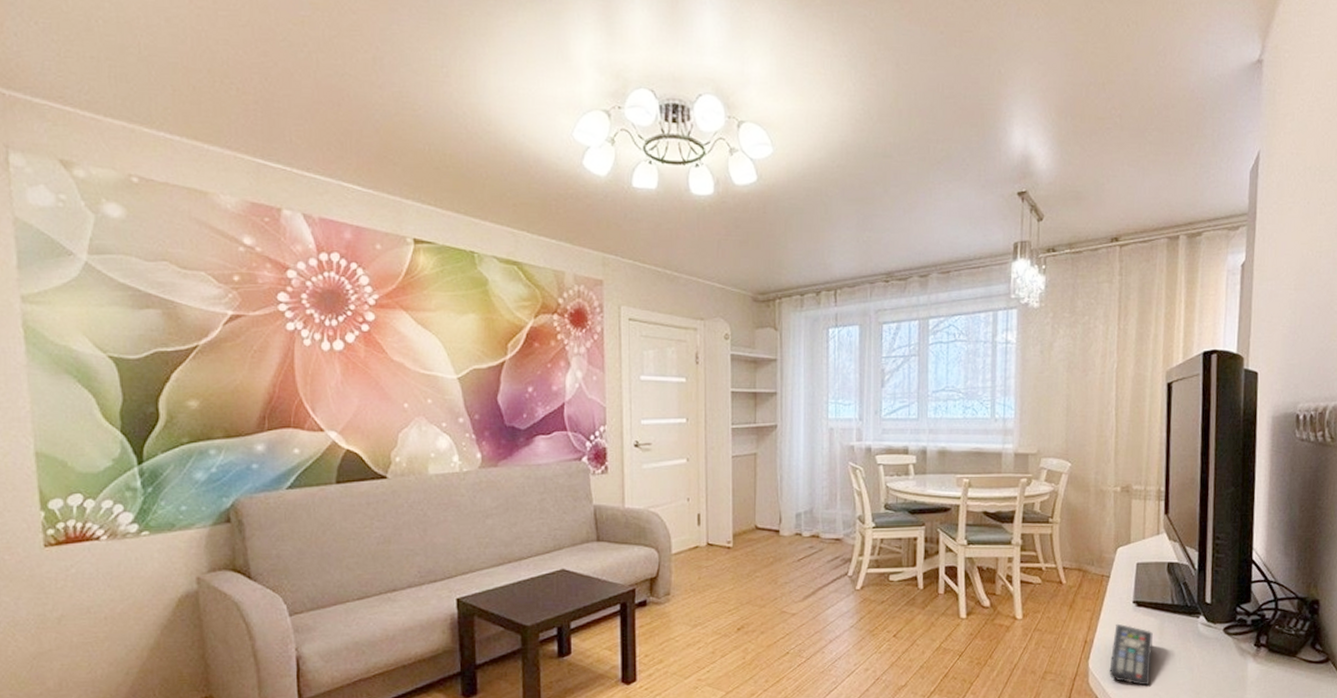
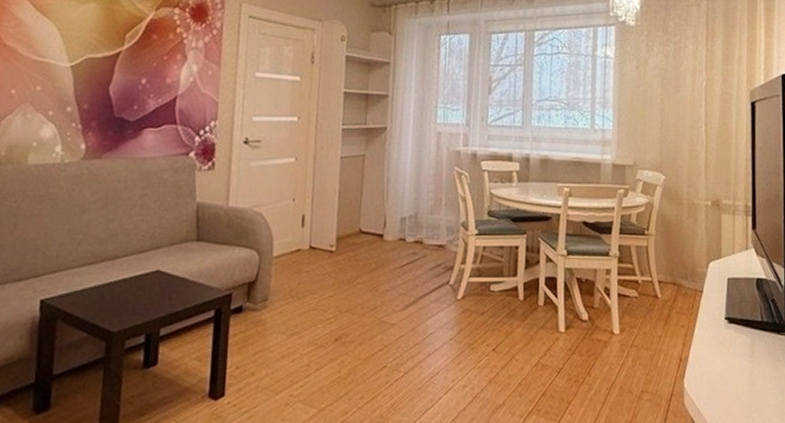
remote control: present [1109,623,1153,687] -> none [704,340,744,409]

